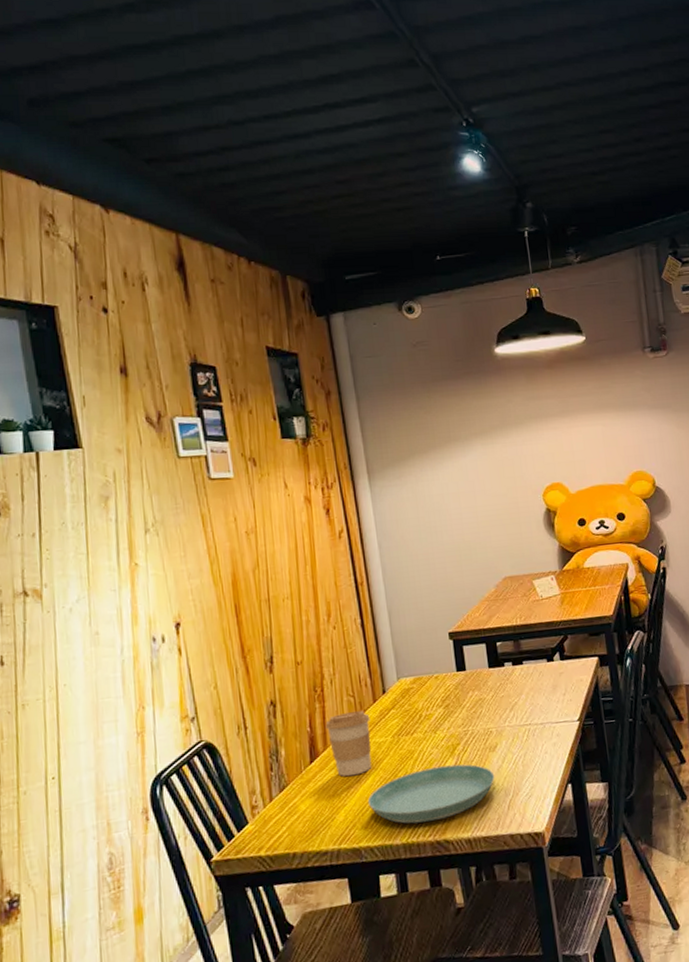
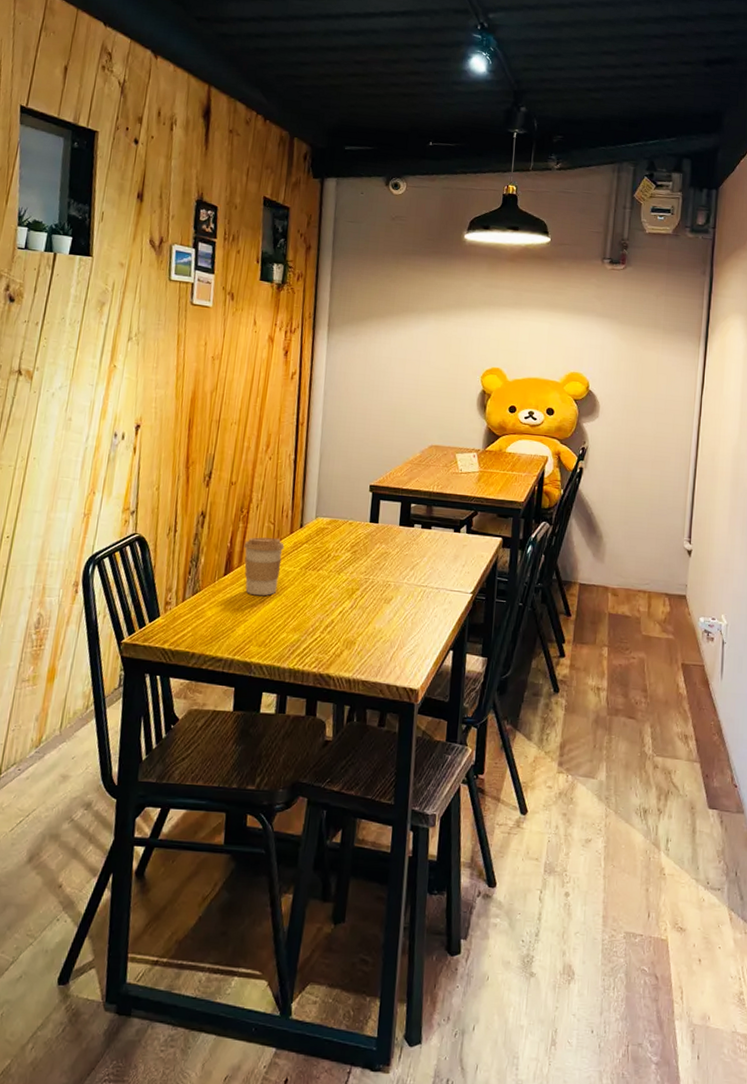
saucer: present [367,764,495,824] -> none [266,605,385,655]

